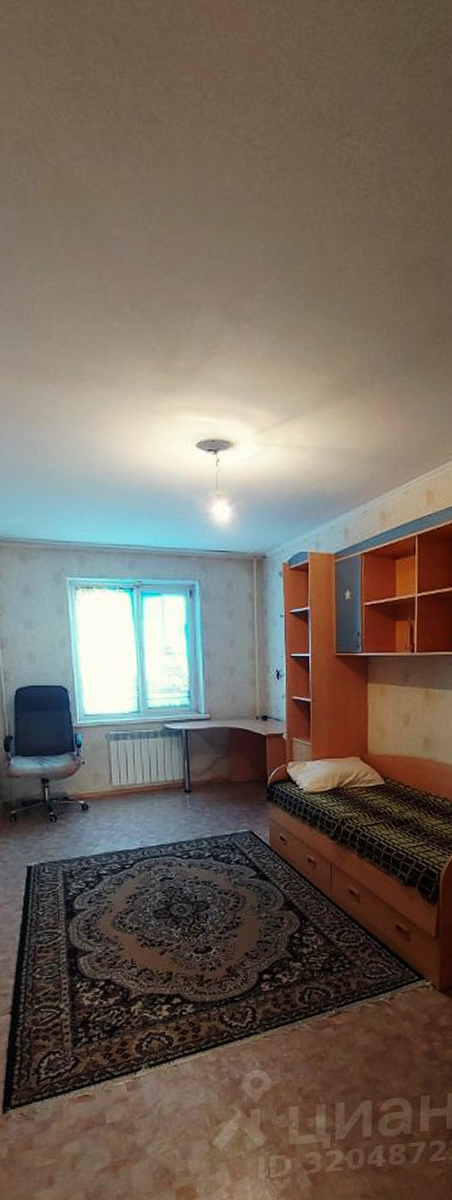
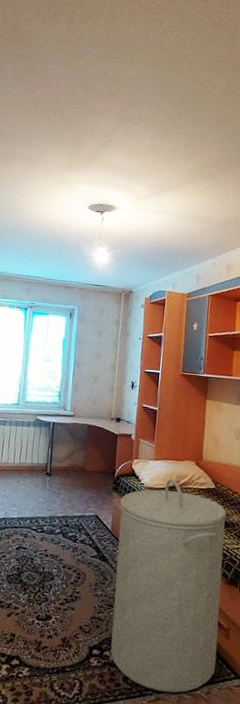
laundry hamper: none [277,779,399,1005] -> present [110,478,227,693]

